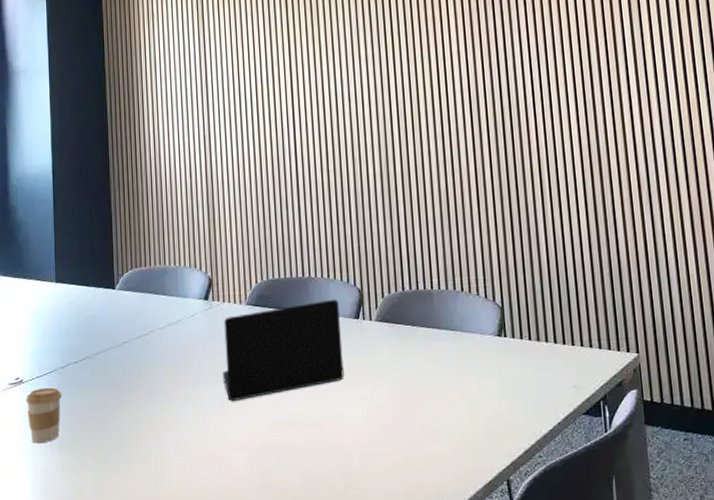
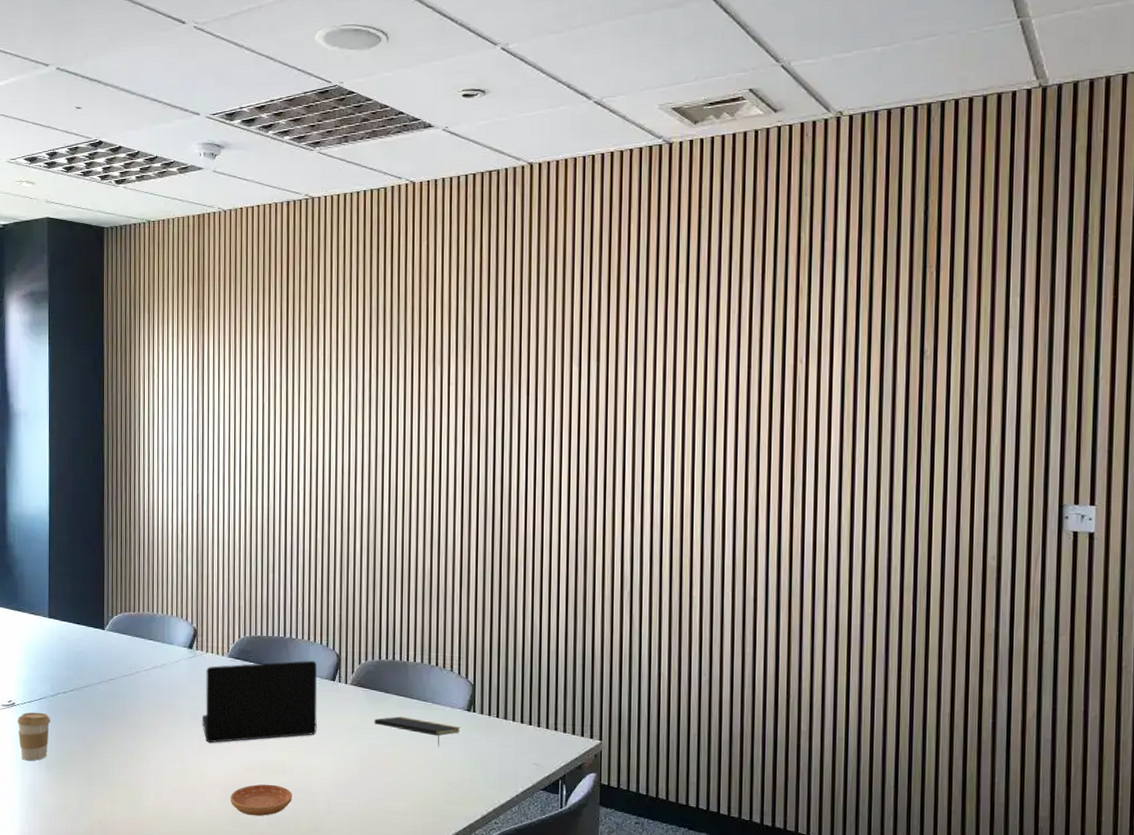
saucer: none [257,440,324,479] -> present [230,784,292,816]
notepad: none [403,350,493,378] -> present [374,716,461,746]

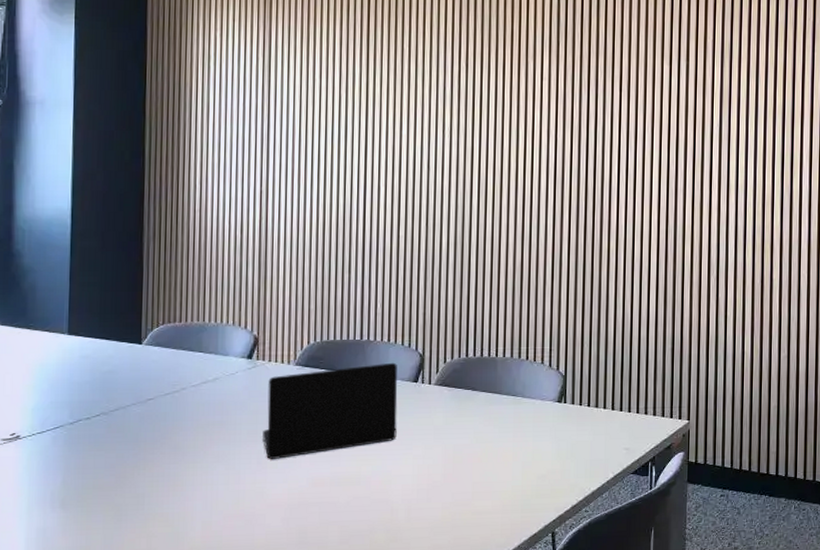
coffee cup: present [17,712,51,761] -> none [23,444,69,502]
saucer: present [230,784,292,816] -> none [295,497,368,534]
notepad: present [374,716,461,746] -> none [460,413,551,440]

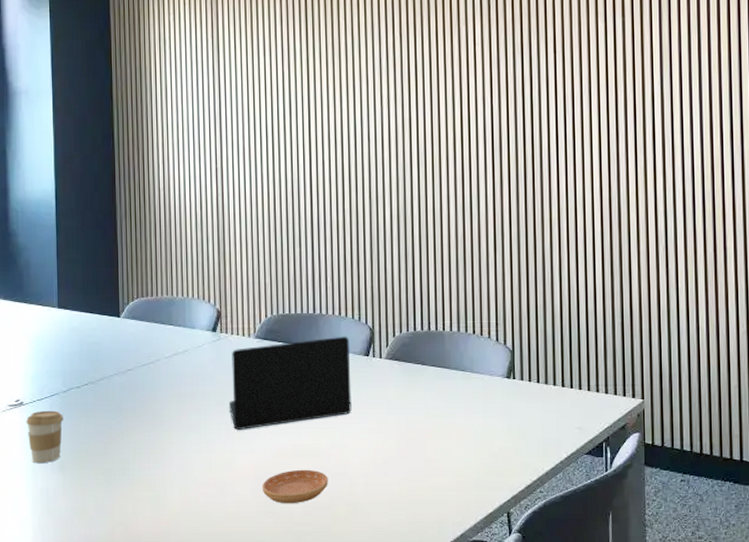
coffee cup: none [23,444,69,502] -> present [27,410,64,464]
saucer: none [295,497,368,534] -> present [262,469,328,504]

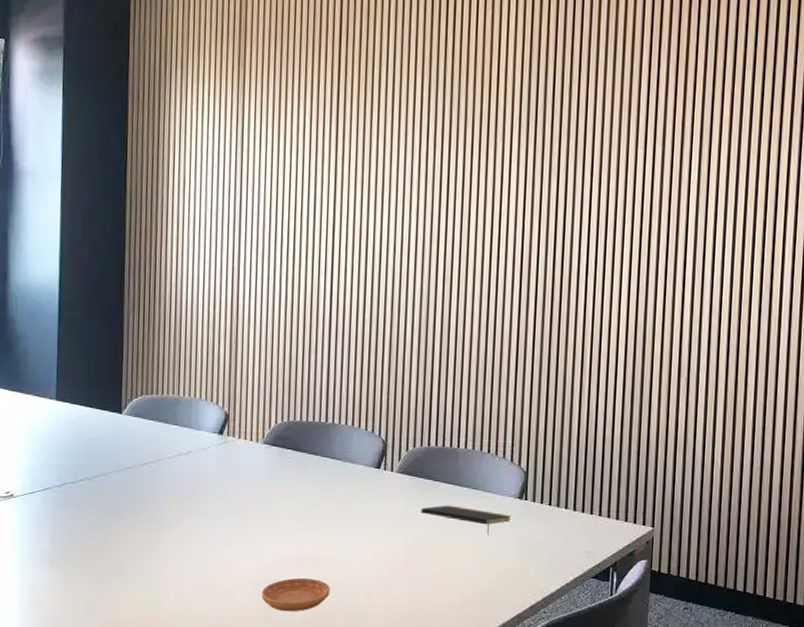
coffee cup: present [27,410,64,464] -> none [16,504,56,558]
laptop: present [229,336,352,431] -> none [232,447,361,536]
notepad: none [411,388,501,416] -> present [421,505,512,535]

